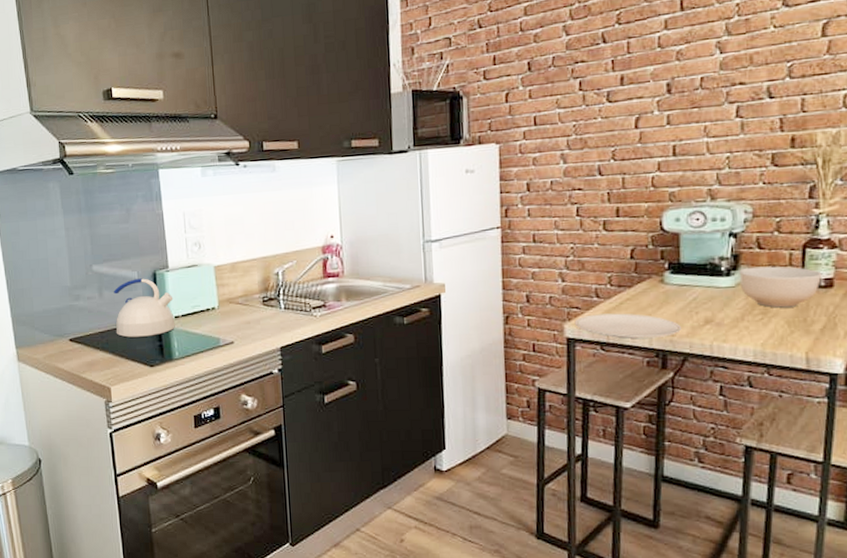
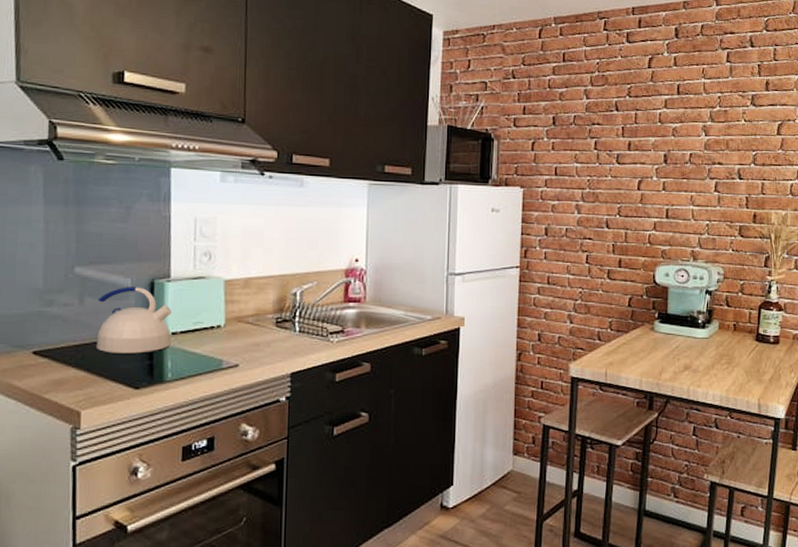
plate: present [574,313,682,339] -> none [579,356,666,381]
bowl: present [739,266,823,308] -> none [712,322,772,359]

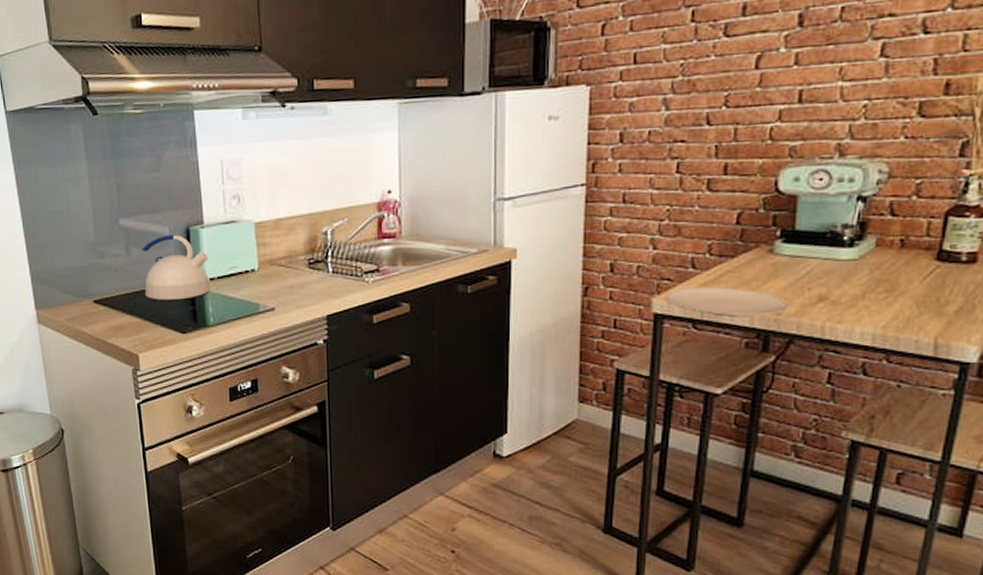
plate: none [579,356,666,381] -> present [664,287,790,317]

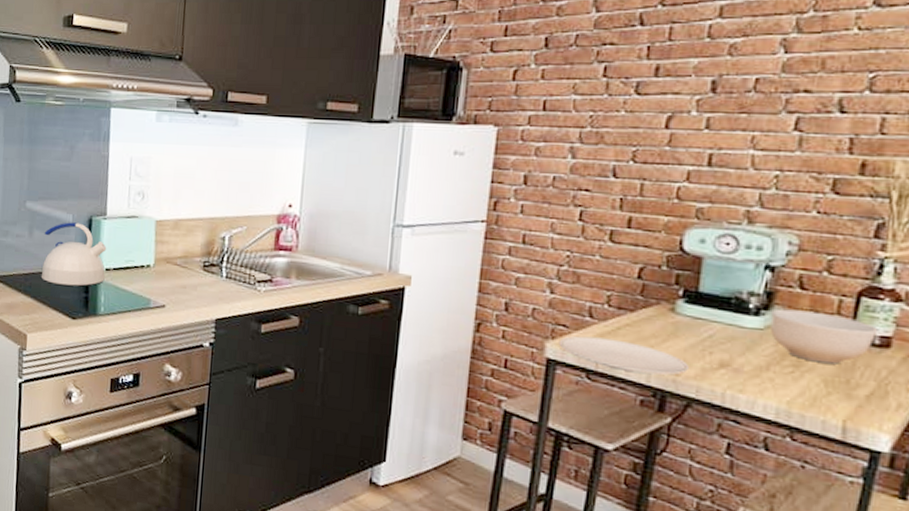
bowl: none [864,236,965,285] -> present [769,308,879,364]

